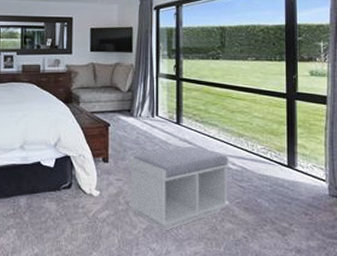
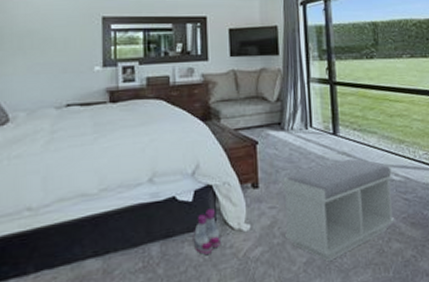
boots: none [52,175,76,210] -> present [193,208,222,255]

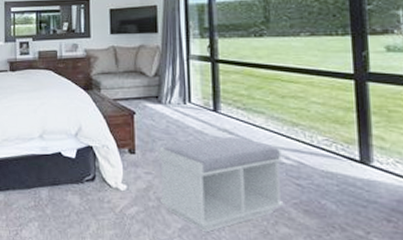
boots: present [193,208,222,255] -> none [75,166,100,205]

